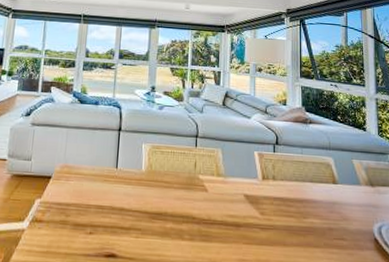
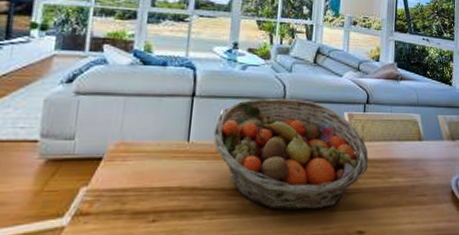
fruit basket: none [137,134,281,241] -> present [213,97,369,211]

